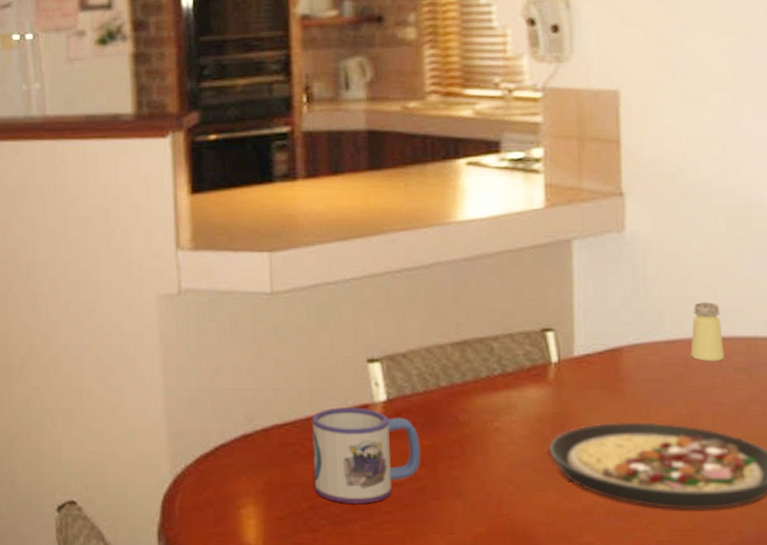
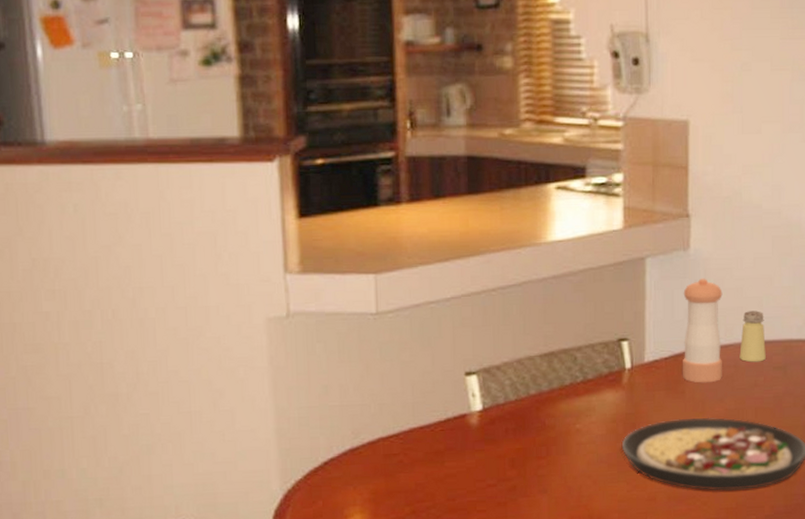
mug: present [312,407,421,504] -> none [414,417,512,506]
pepper shaker: none [618,264,670,383] -> present [682,278,723,383]

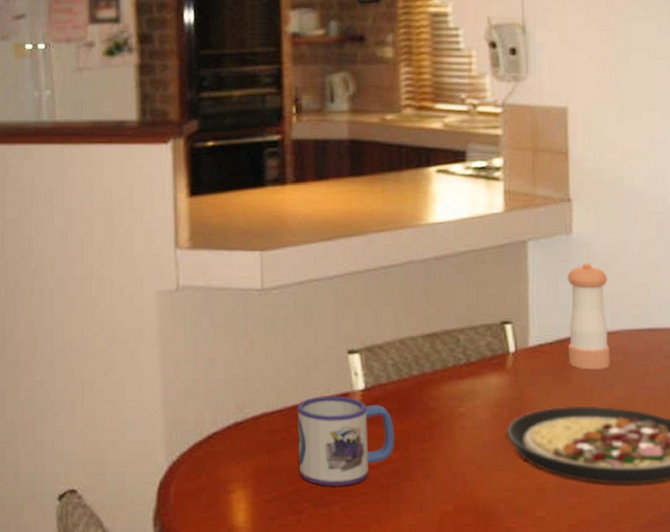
mug: none [414,417,512,506] -> present [297,396,395,486]
saltshaker: present [739,311,766,363] -> none [627,297,656,350]

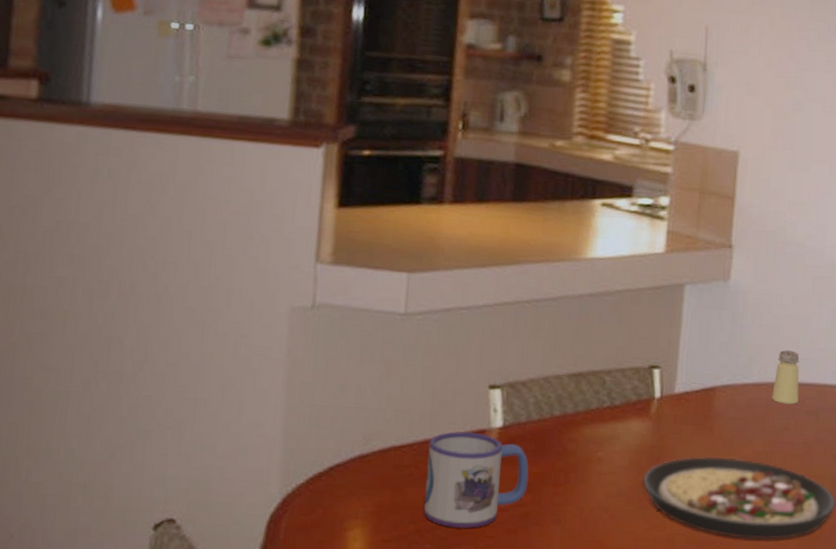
pepper shaker: present [567,263,611,370] -> none [712,311,760,422]
saltshaker: none [627,297,656,350] -> present [772,350,800,405]

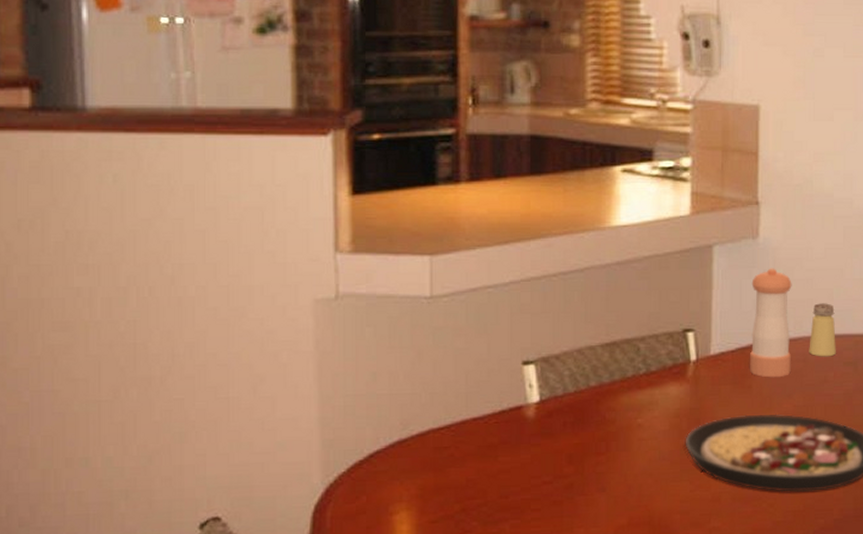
mug: present [423,431,529,528] -> none [467,409,570,504]
pepper shaker: none [712,311,760,422] -> present [749,268,792,378]

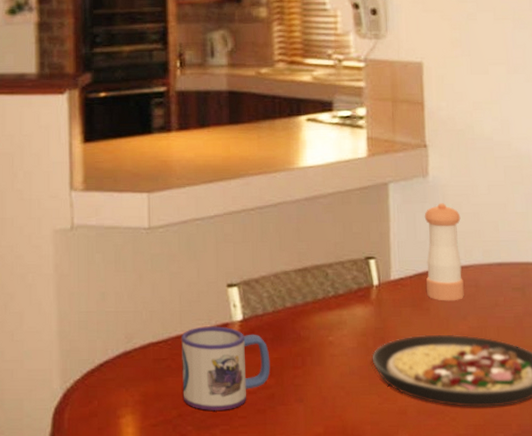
mug: none [467,409,570,504] -> present [181,326,271,410]
saltshaker: present [809,303,836,357] -> none [479,234,505,283]

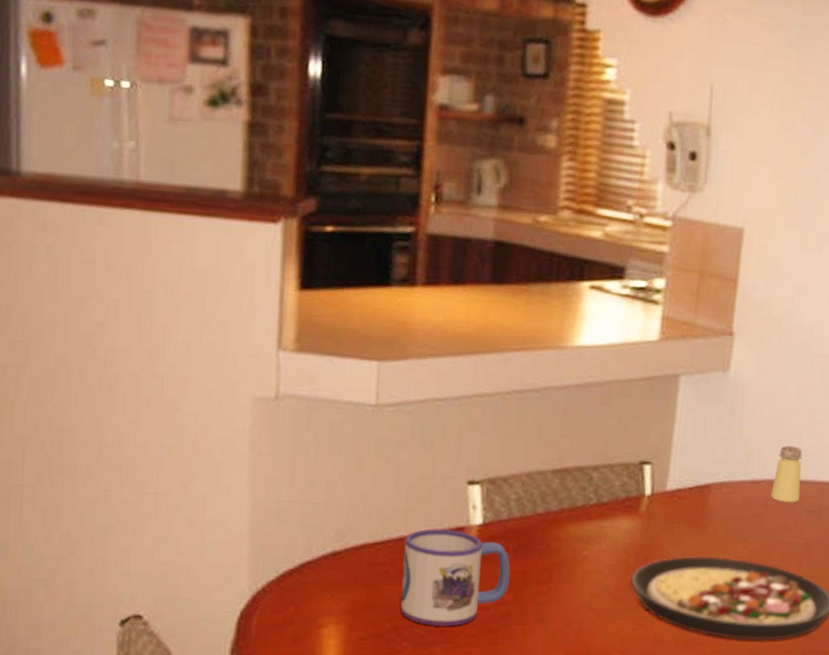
pepper shaker: present [424,203,464,301] -> none [706,404,760,520]
saltshaker: none [479,234,505,283] -> present [770,446,803,503]

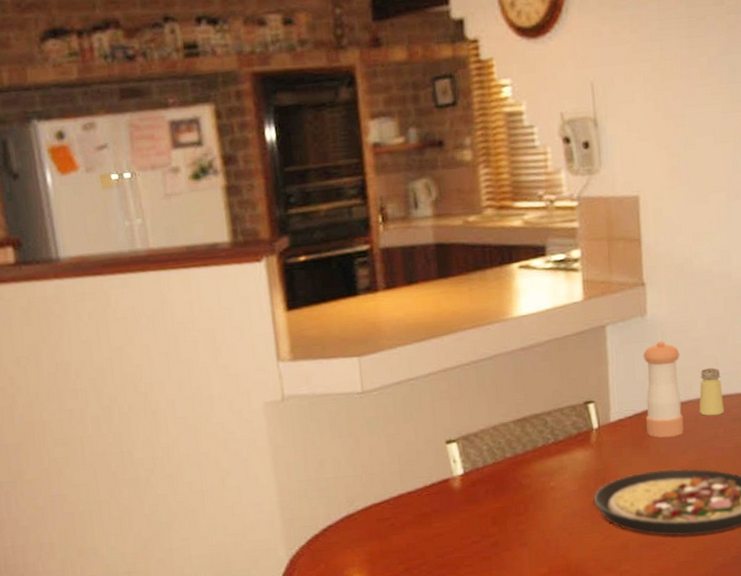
mug: present [400,528,511,627] -> none [403,482,494,563]
pepper shaker: none [706,404,760,520] -> present [643,341,684,438]

